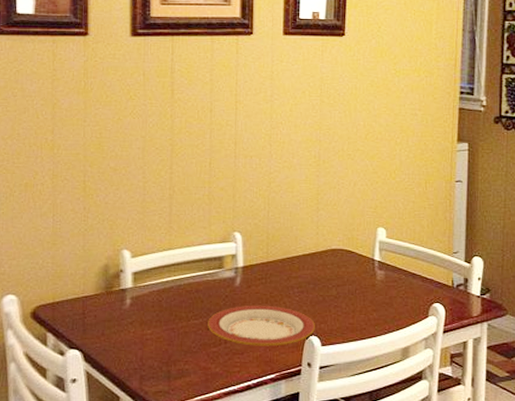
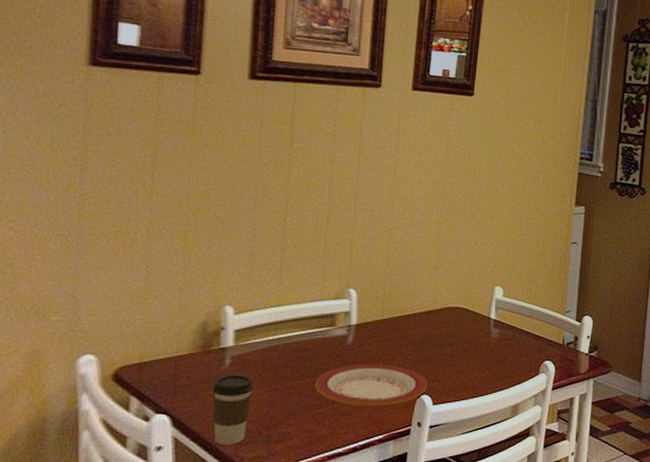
coffee cup: none [116,313,152,379] -> present [212,374,254,445]

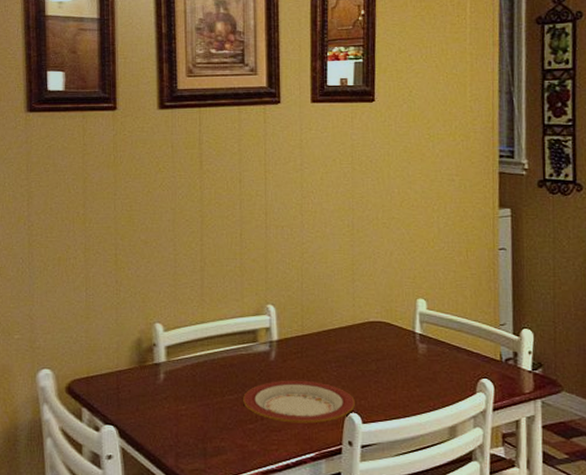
coffee cup: present [212,374,254,445] -> none [151,388,187,457]

